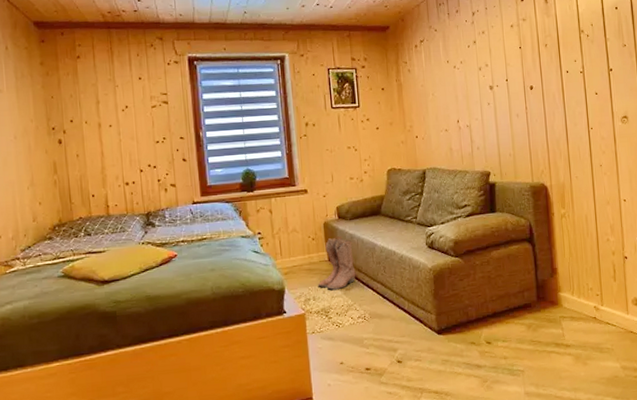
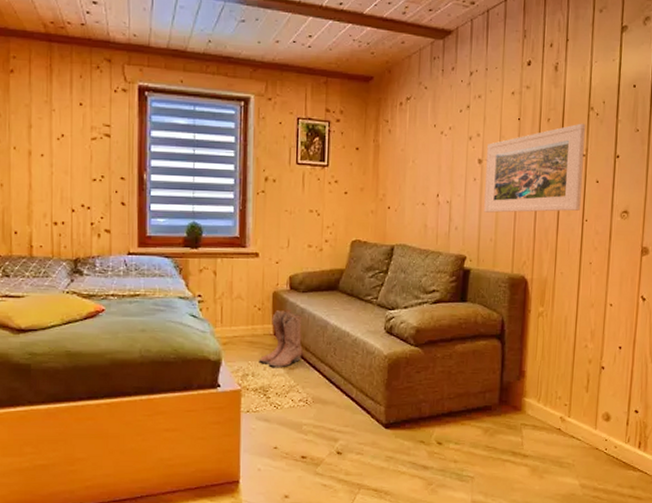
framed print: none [496,45,585,131] -> present [484,123,586,213]

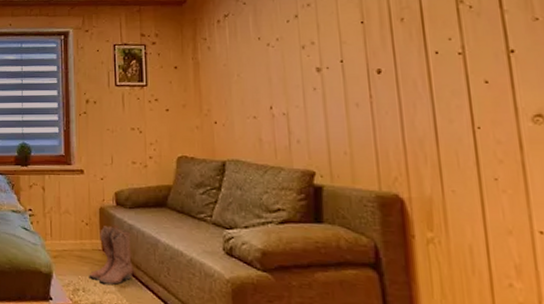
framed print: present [484,123,586,213] -> none [325,18,467,123]

